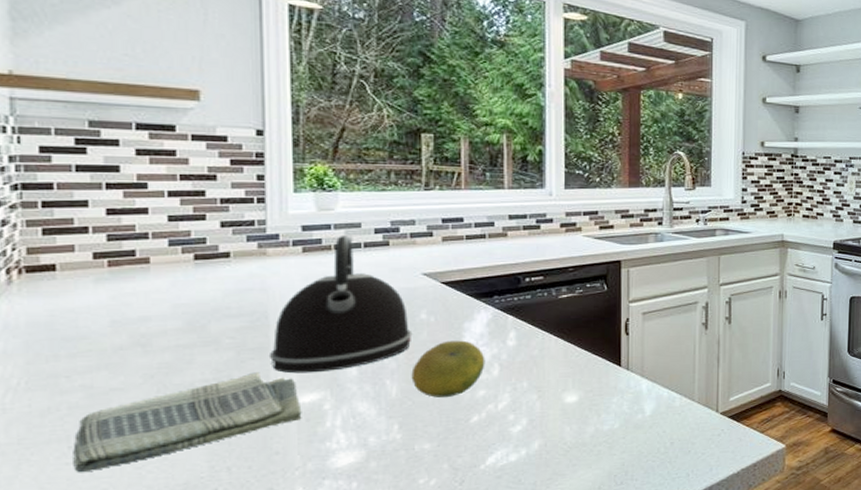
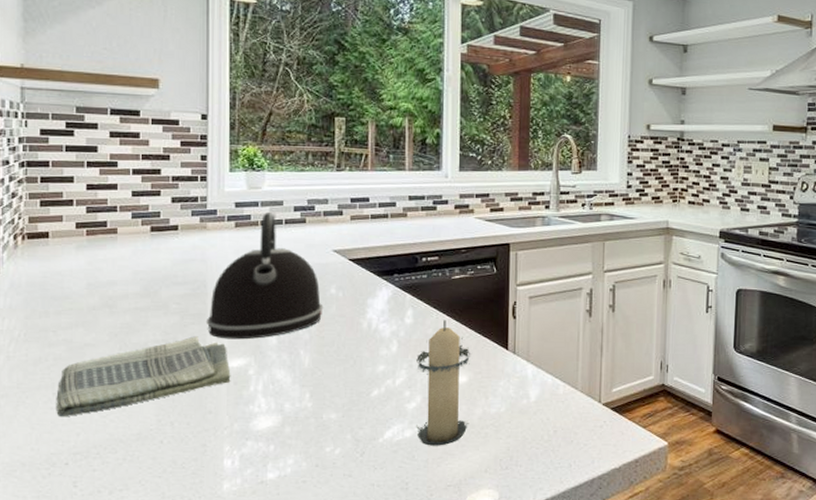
fruit: present [411,340,485,398] -> none [321,315,385,370]
candle: none [521,340,582,468] -> present [415,320,471,446]

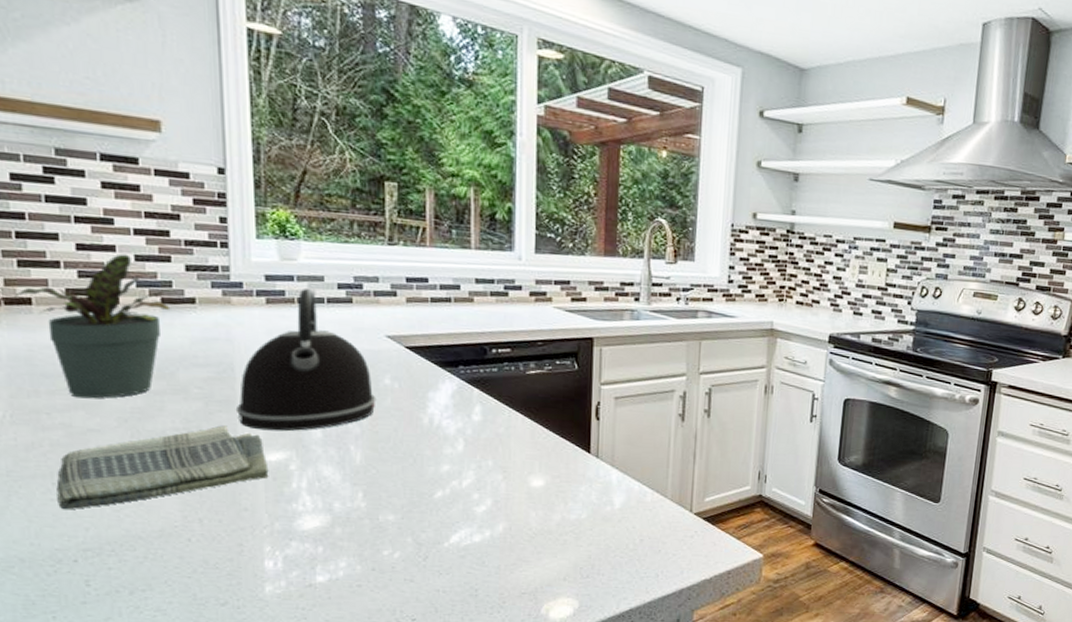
potted plant: none [34,191,162,317] -> present [13,253,175,399]
candle: present [415,320,471,446] -> none [485,419,549,552]

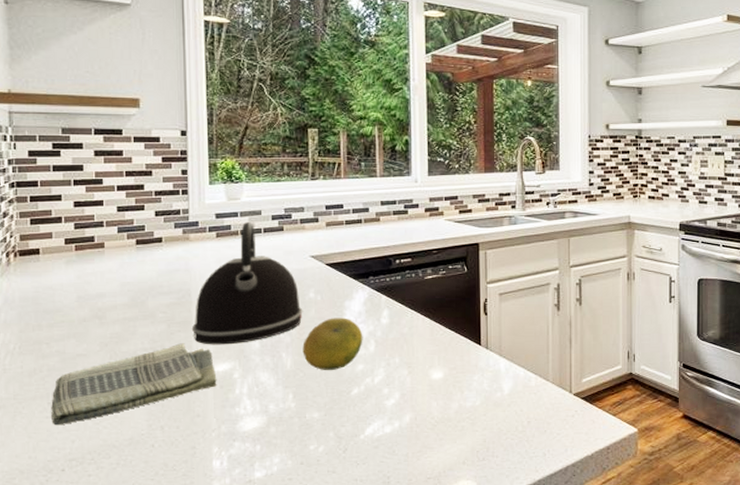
potted plant: present [13,253,175,399] -> none [26,207,147,329]
fruit: none [375,409,450,469] -> present [302,317,363,370]

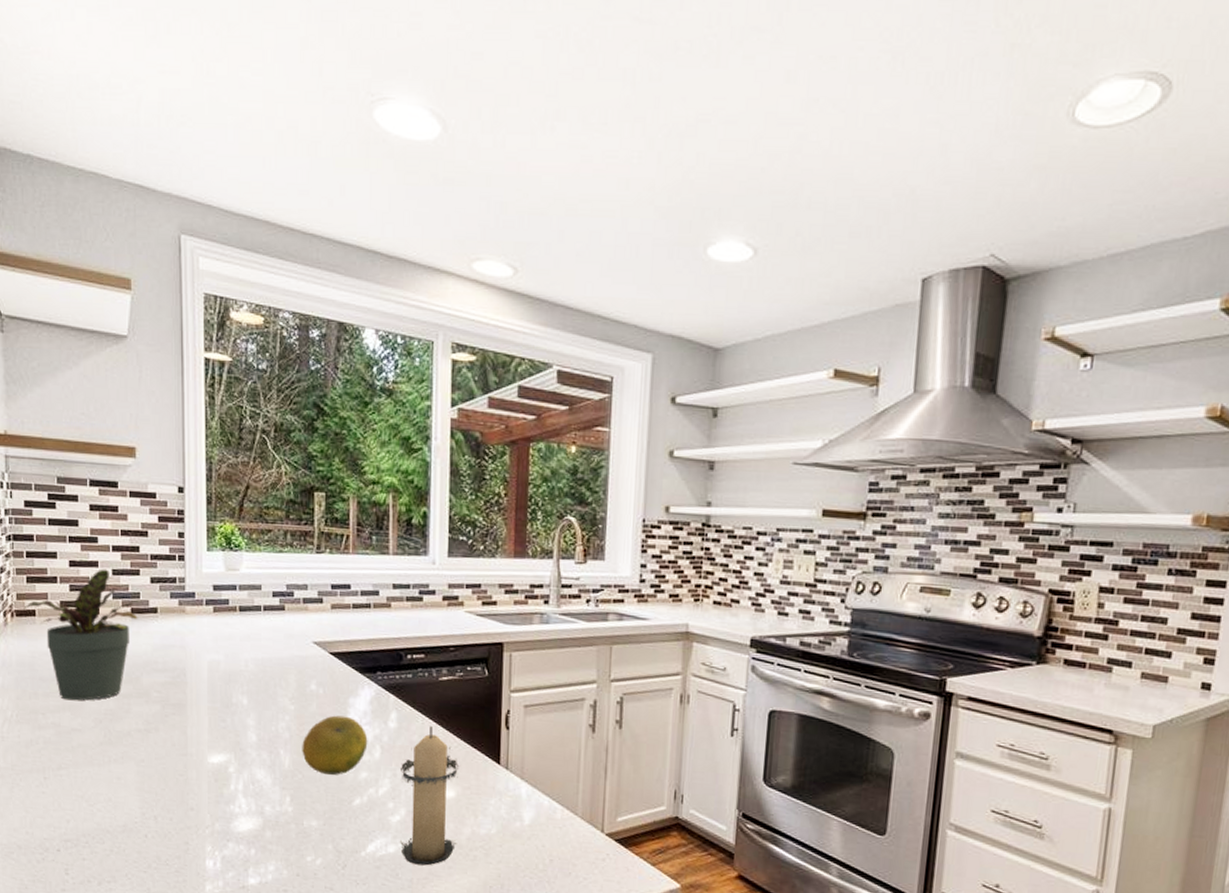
potted plant: none [26,207,147,329] -> present [22,568,142,701]
dish towel: present [51,343,217,426] -> none [47,727,212,803]
kettle: present [191,221,303,345] -> none [186,596,304,735]
candle: none [394,319,447,441] -> present [399,726,460,866]

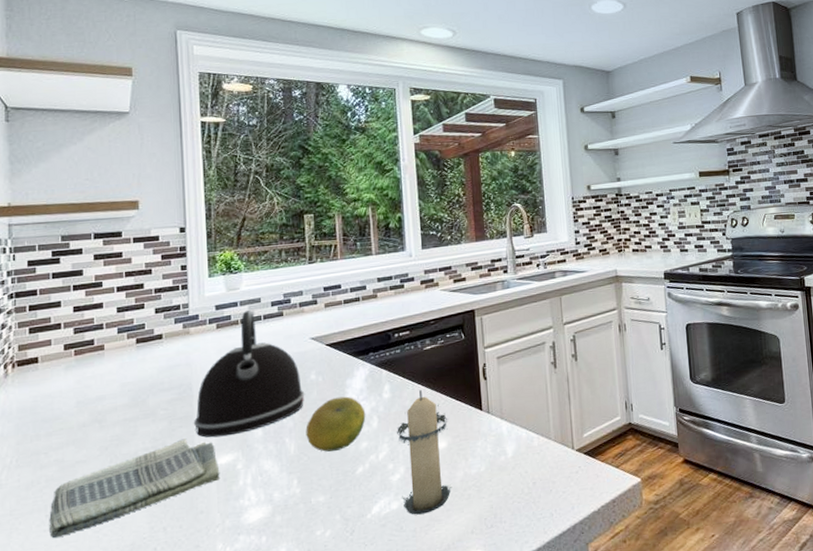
potted plant: present [22,568,142,701] -> none [24,308,147,436]
dish towel: none [47,727,212,803] -> present [49,439,220,539]
kettle: none [186,596,304,735] -> present [193,310,305,438]

